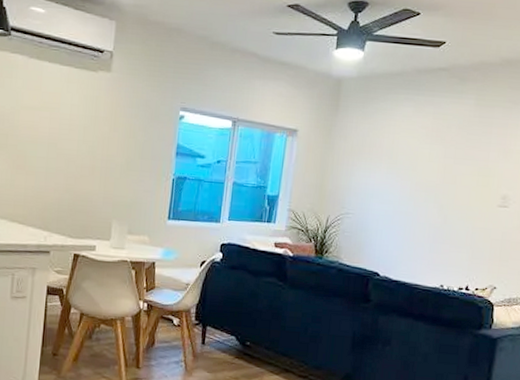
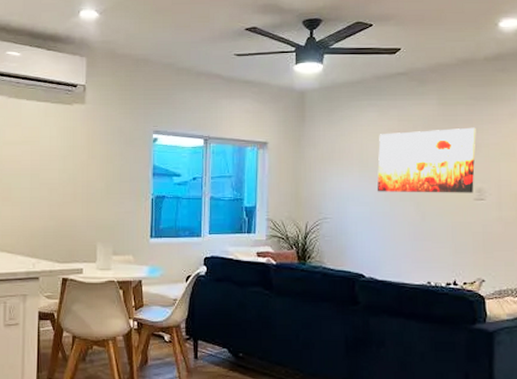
wall art: none [402,130,510,200] -> present [377,127,476,193]

